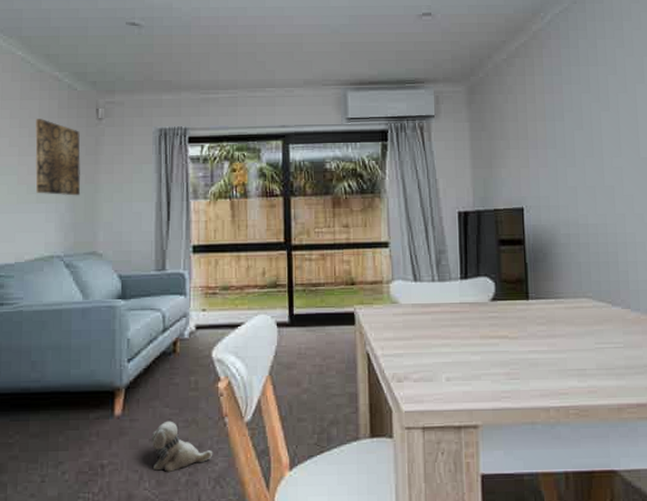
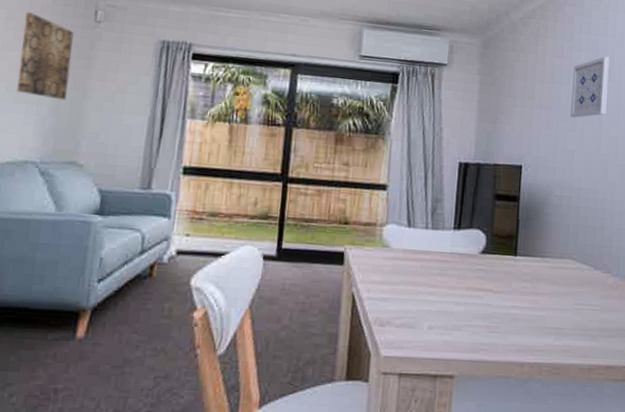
plush toy: present [151,421,213,472] -> none [112,347,180,402]
wall art: none [566,85,606,152] -> present [570,56,609,118]

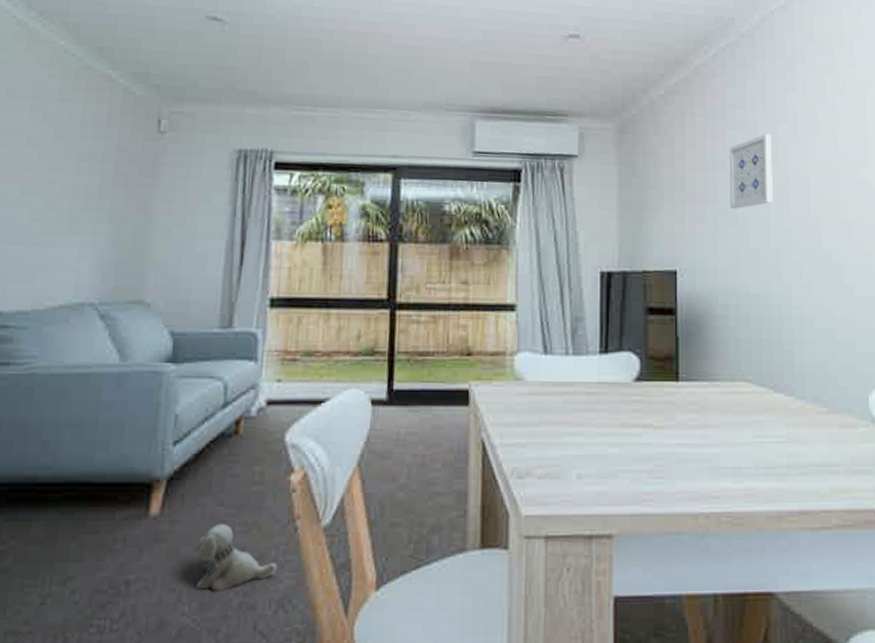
wall art: present [16,12,74,101] -> none [69,127,134,228]
plush toy: none [112,347,180,402] -> present [196,523,278,591]

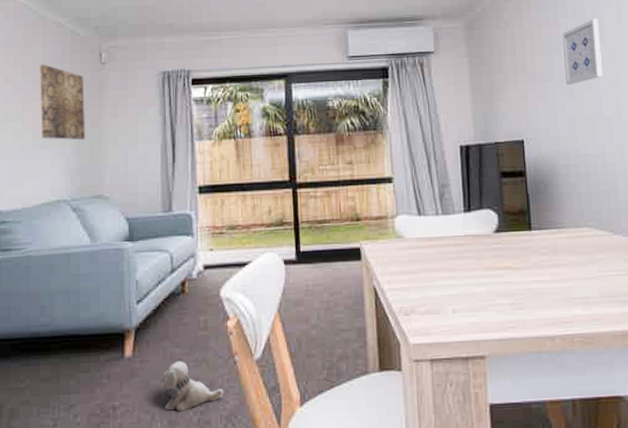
wall art: none [69,127,134,228] -> present [39,64,86,140]

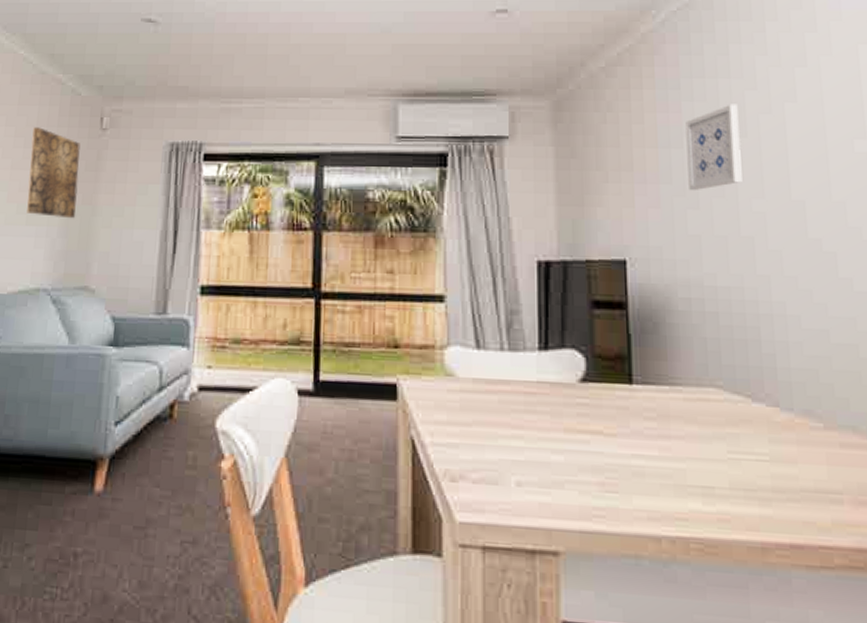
plush toy: present [162,360,224,412] -> none [136,504,210,572]

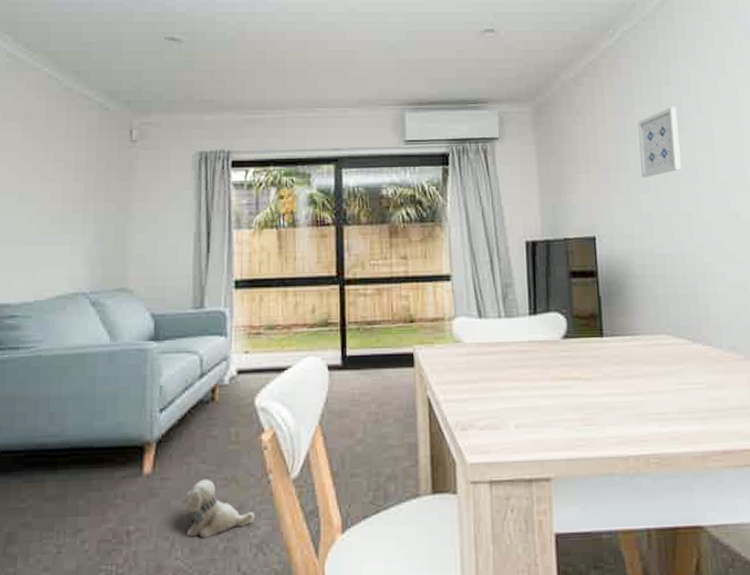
wall art: present [27,127,81,219] -> none [60,141,111,226]
plush toy: none [136,504,210,572] -> present [185,479,255,538]

